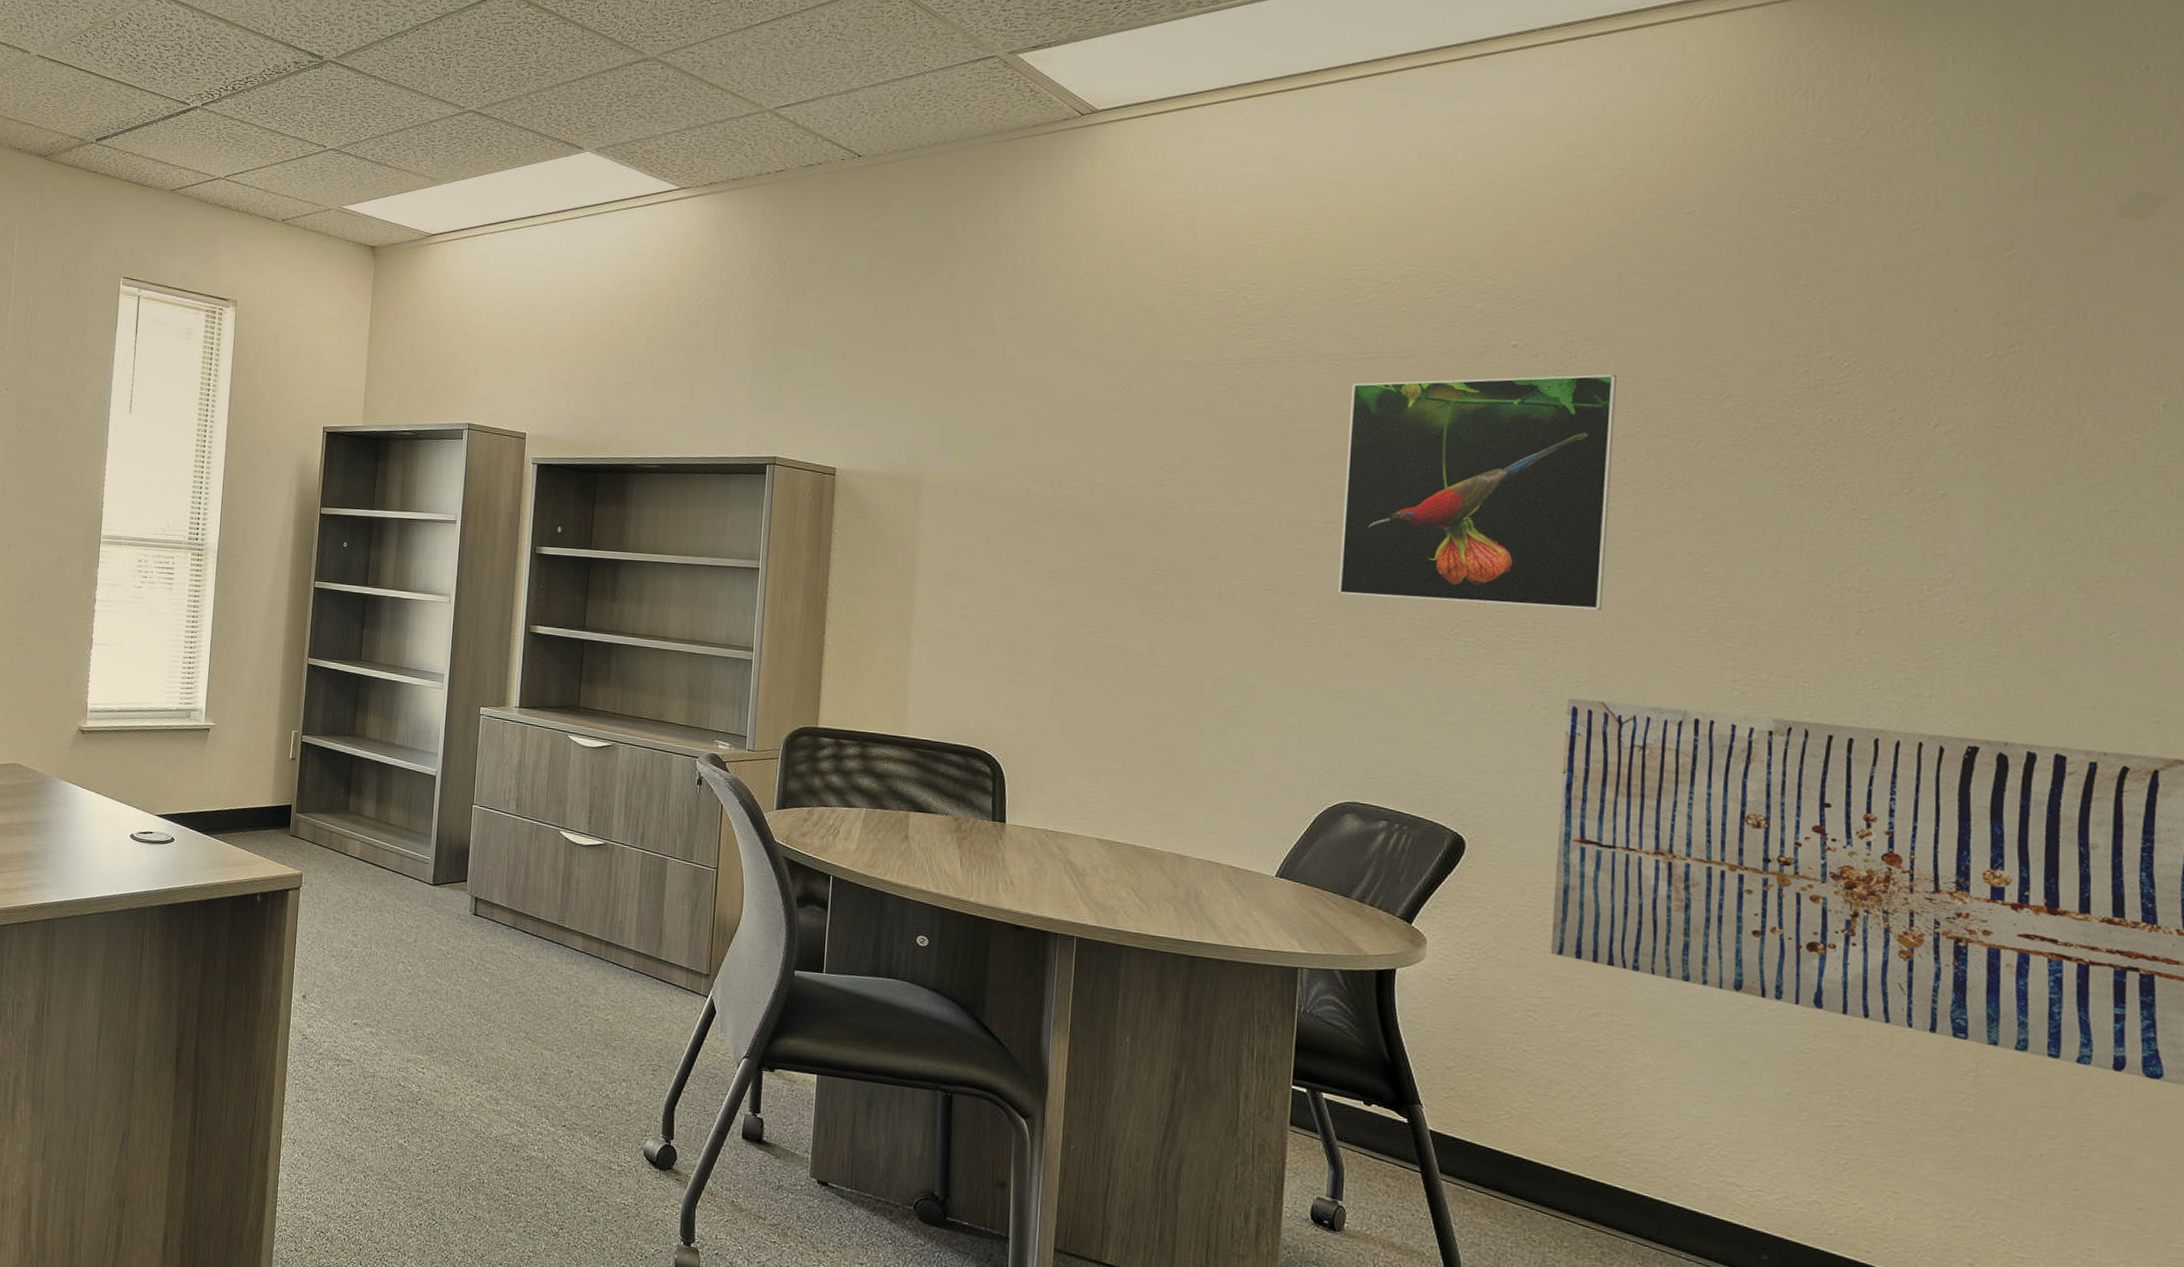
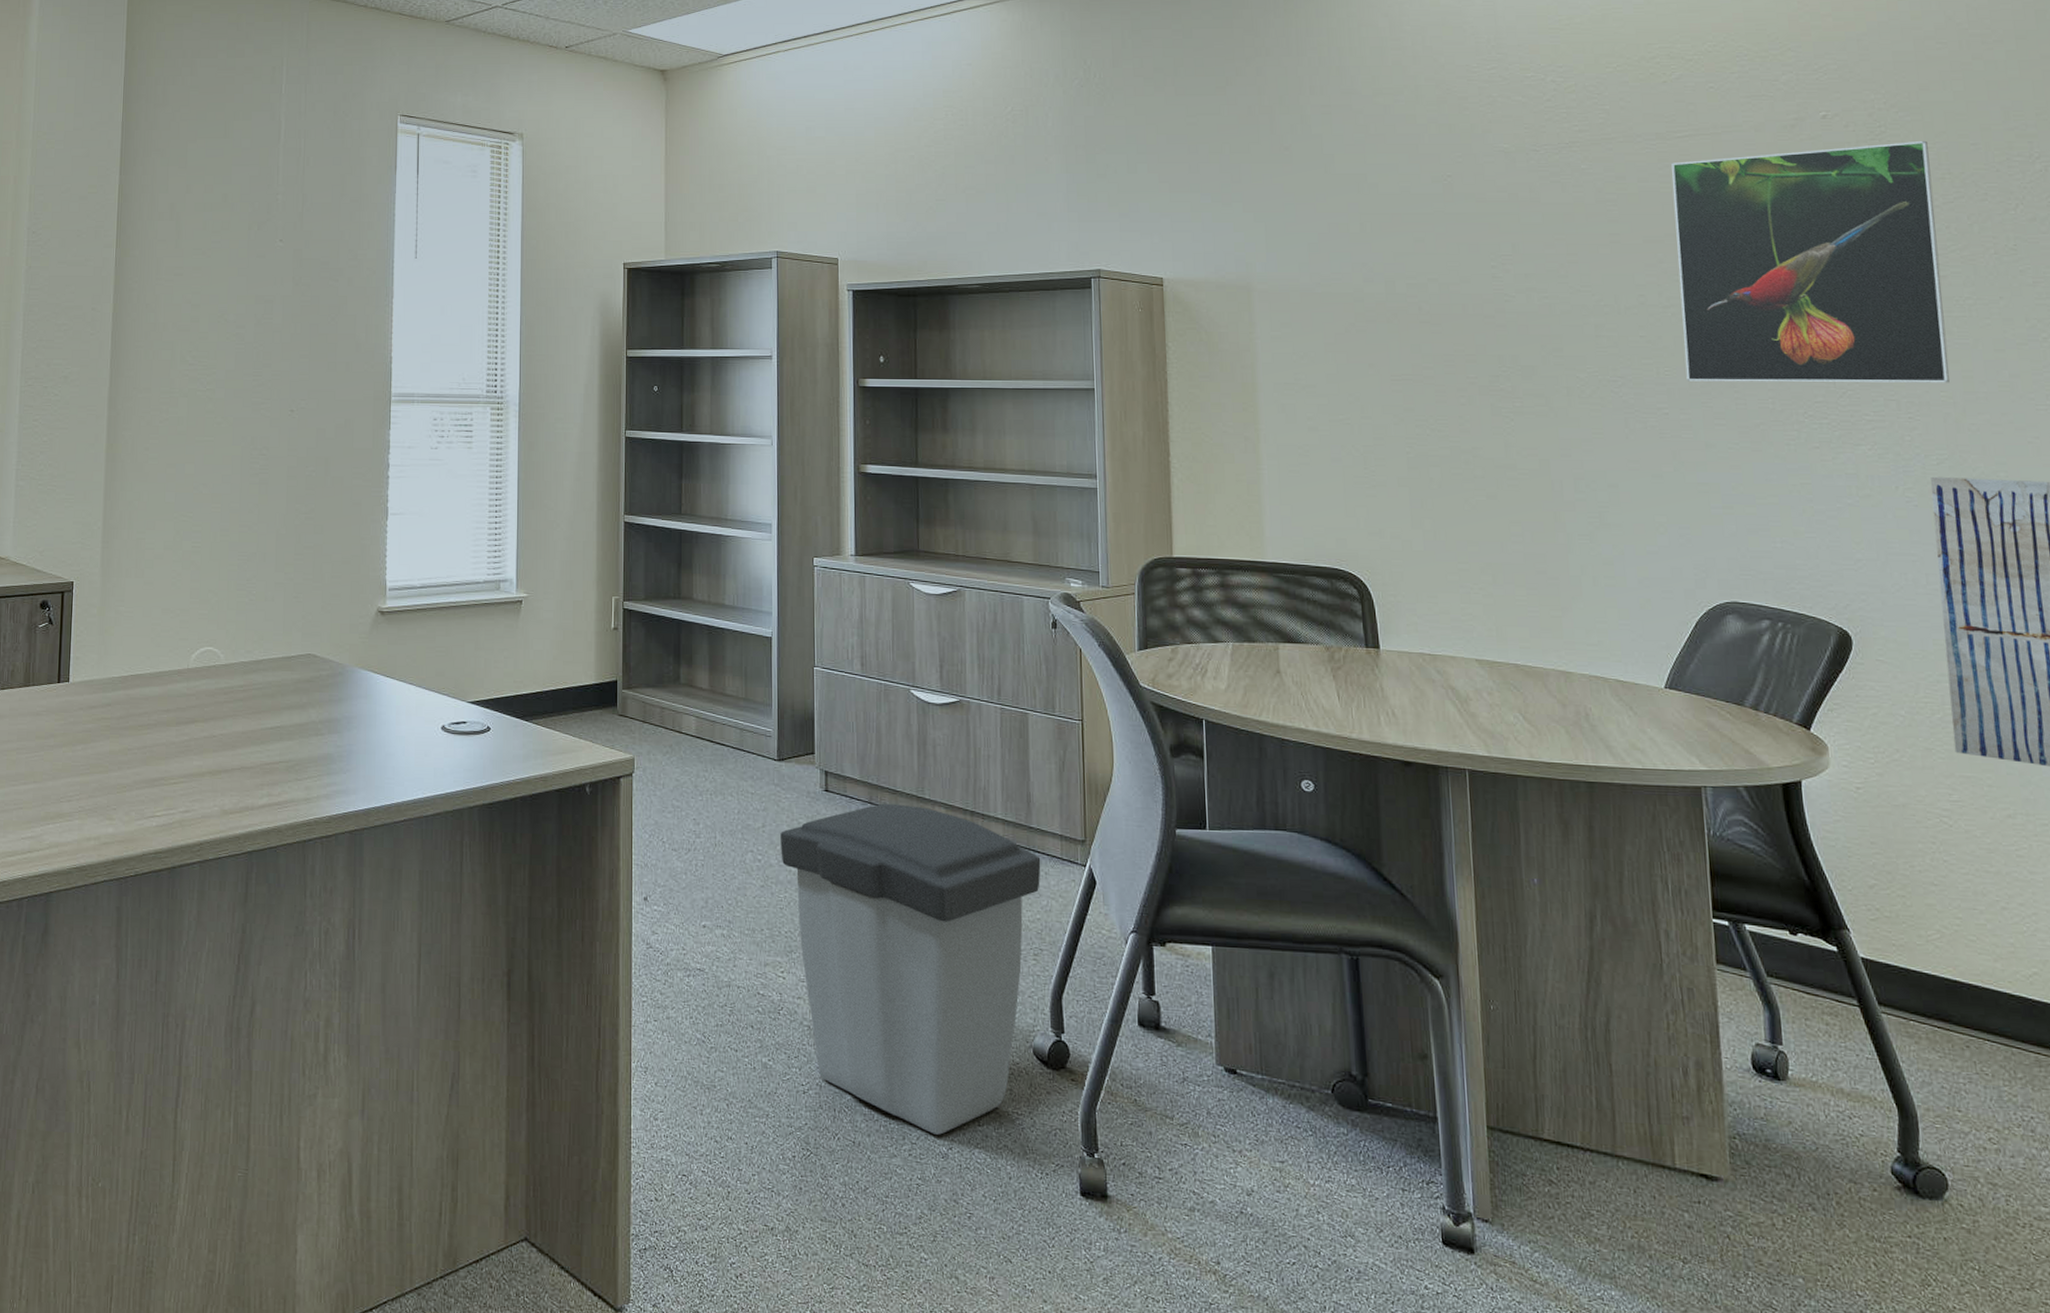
trash can: none [429,929,667,1217] -> present [780,803,1041,1135]

